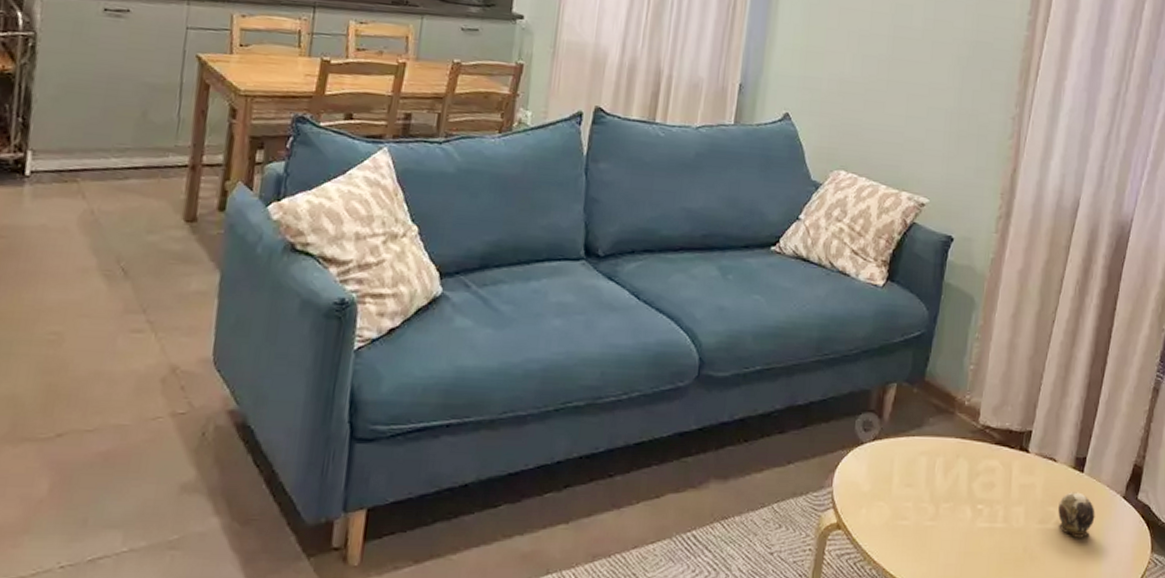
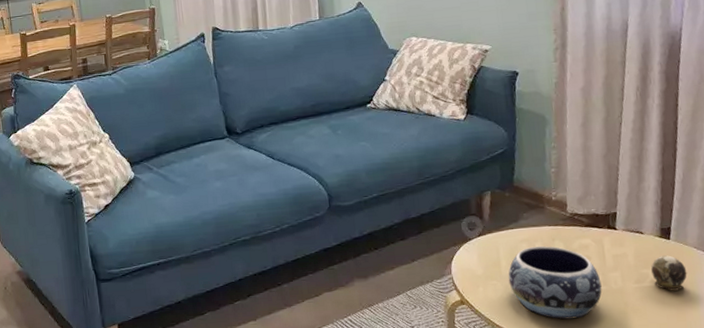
decorative bowl: none [897,463,1002,562] -> present [508,246,602,320]

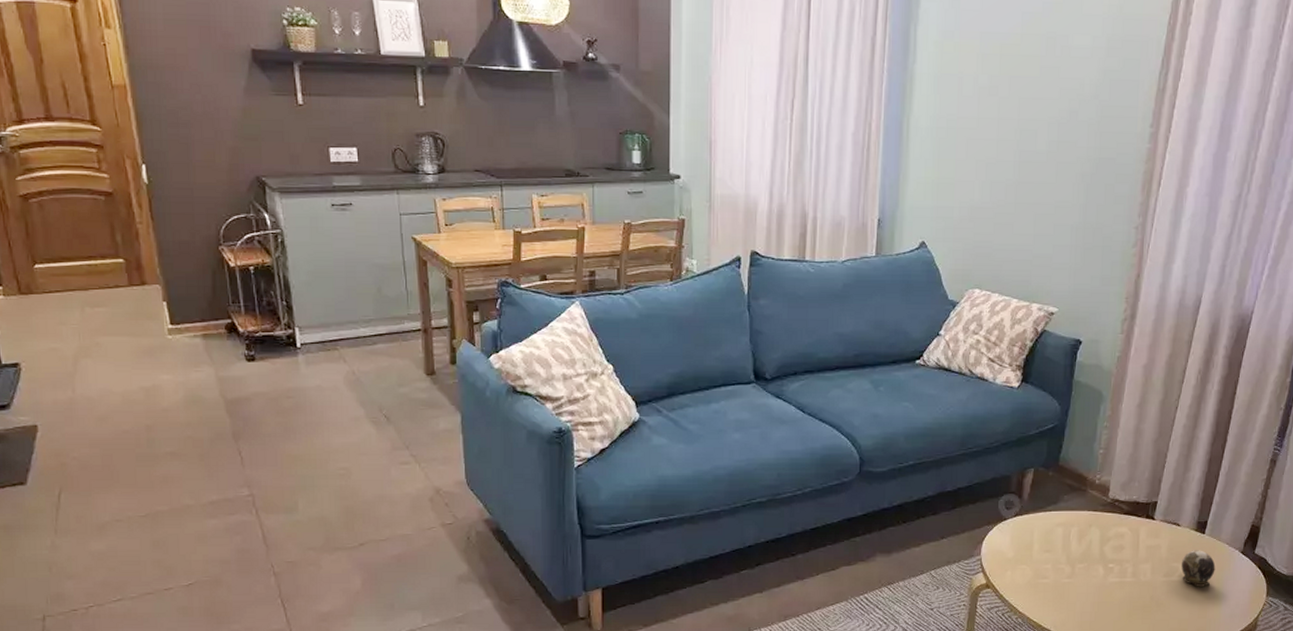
decorative bowl: present [508,246,602,320] -> none [1038,532,1131,610]

